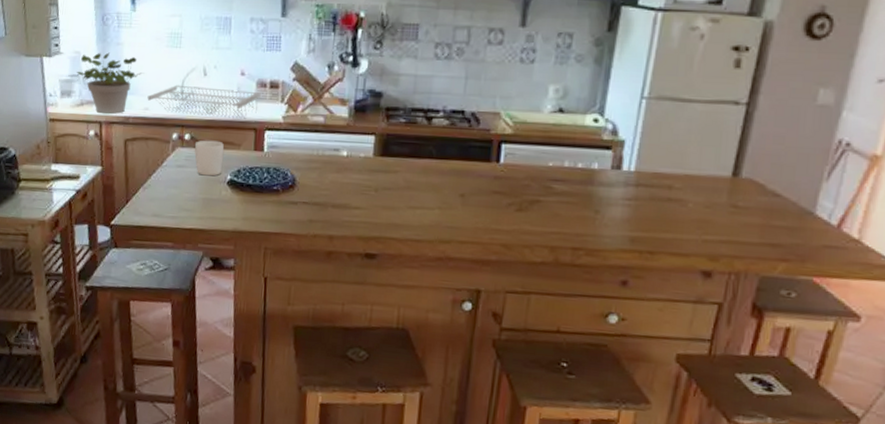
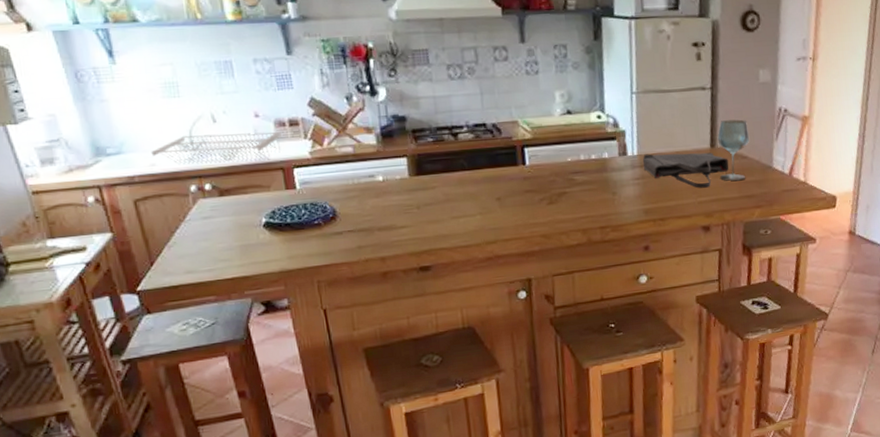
potted plant: present [76,52,144,115] -> none [55,111,141,178]
mug: present [194,140,225,176] -> none [218,185,256,223]
tote bag: none [639,172,754,225] -> present [642,152,729,189]
wine glass: none [738,145,790,223] -> present [717,119,750,181]

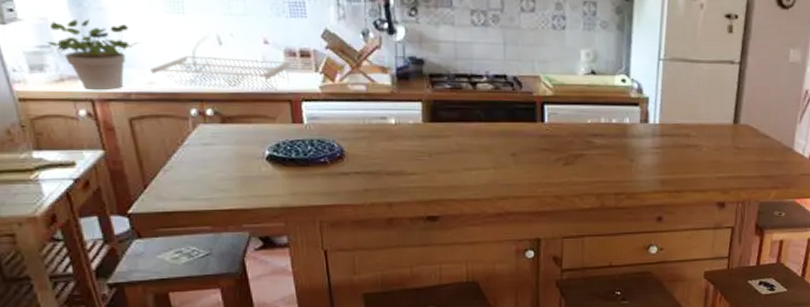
potted plant: none [55,111,141,178] -> present [47,19,141,91]
tote bag: present [642,152,729,189] -> none [663,123,750,164]
wine glass: present [717,119,750,181] -> none [740,97,774,159]

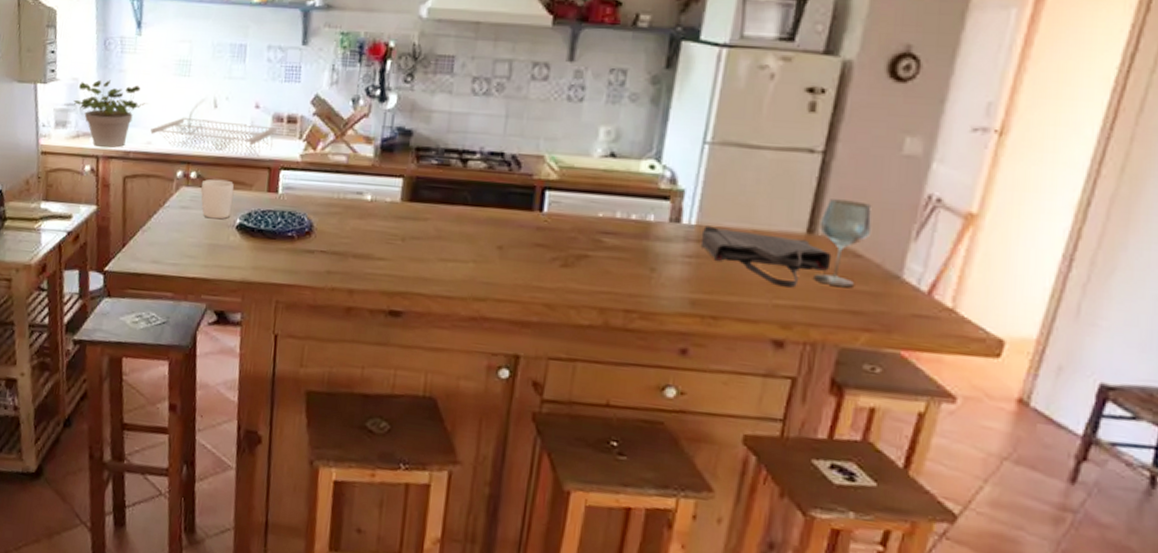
mug: none [220,114,259,153] -> present [200,179,235,220]
tote bag: none [663,123,750,164] -> present [700,225,832,288]
wine glass: none [740,97,774,159] -> present [814,199,873,287]

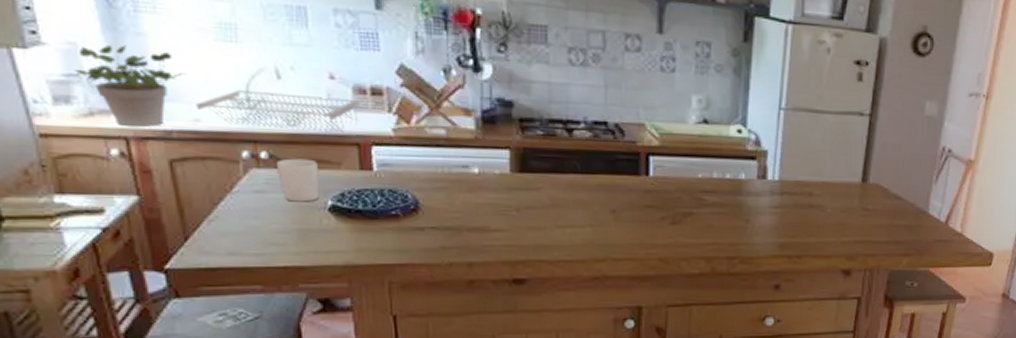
tote bag: present [700,225,832,288] -> none [783,180,880,227]
wine glass: present [814,199,873,287] -> none [869,153,907,223]

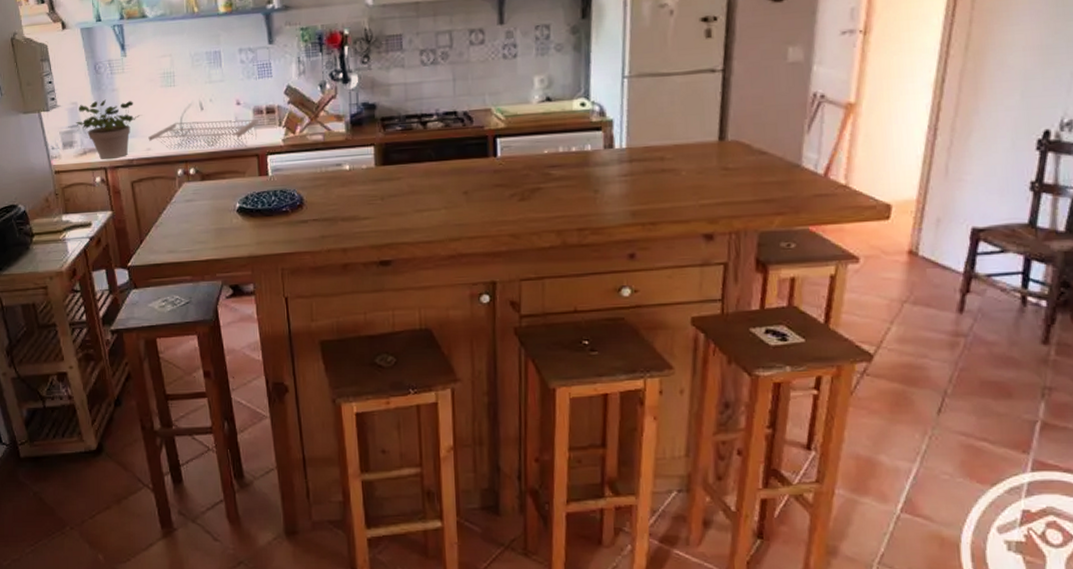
mug: present [275,158,320,202] -> none [200,171,231,207]

